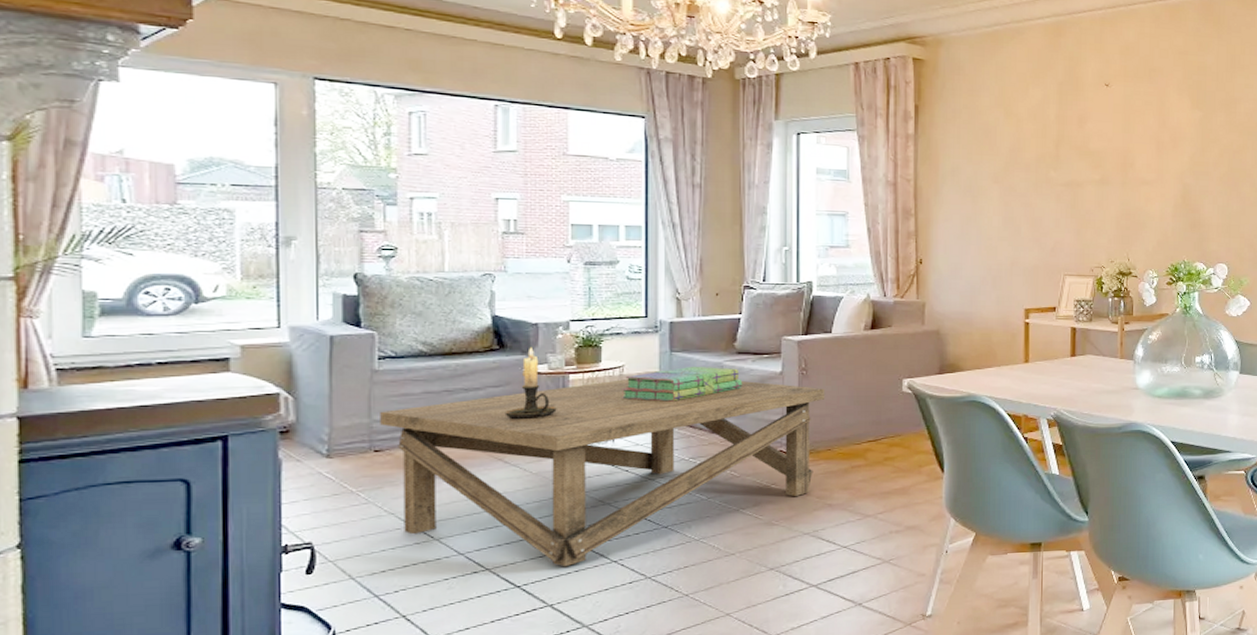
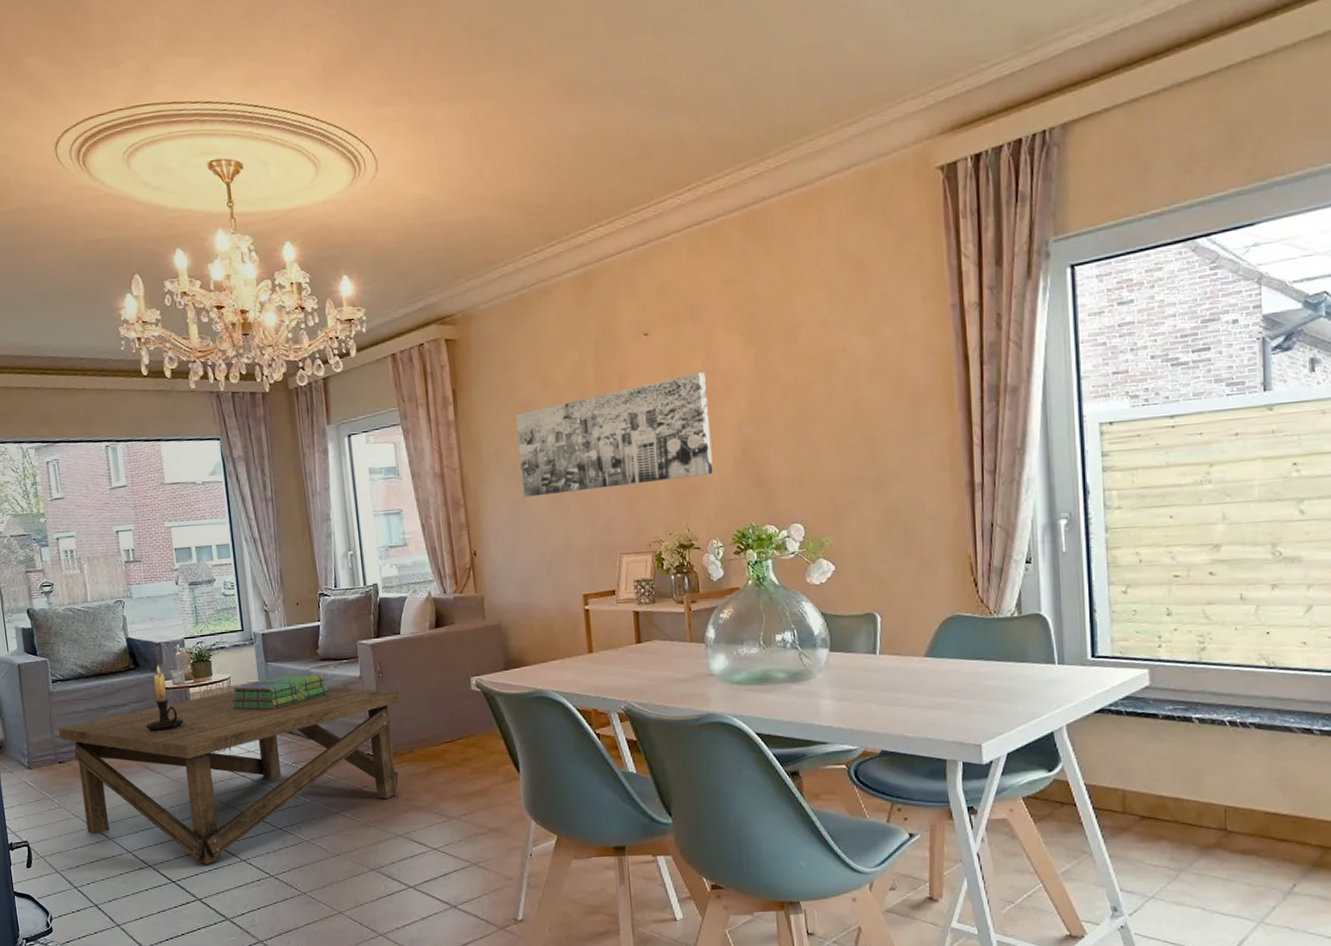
wall art: none [975,125,1156,215] -> present [516,372,713,497]

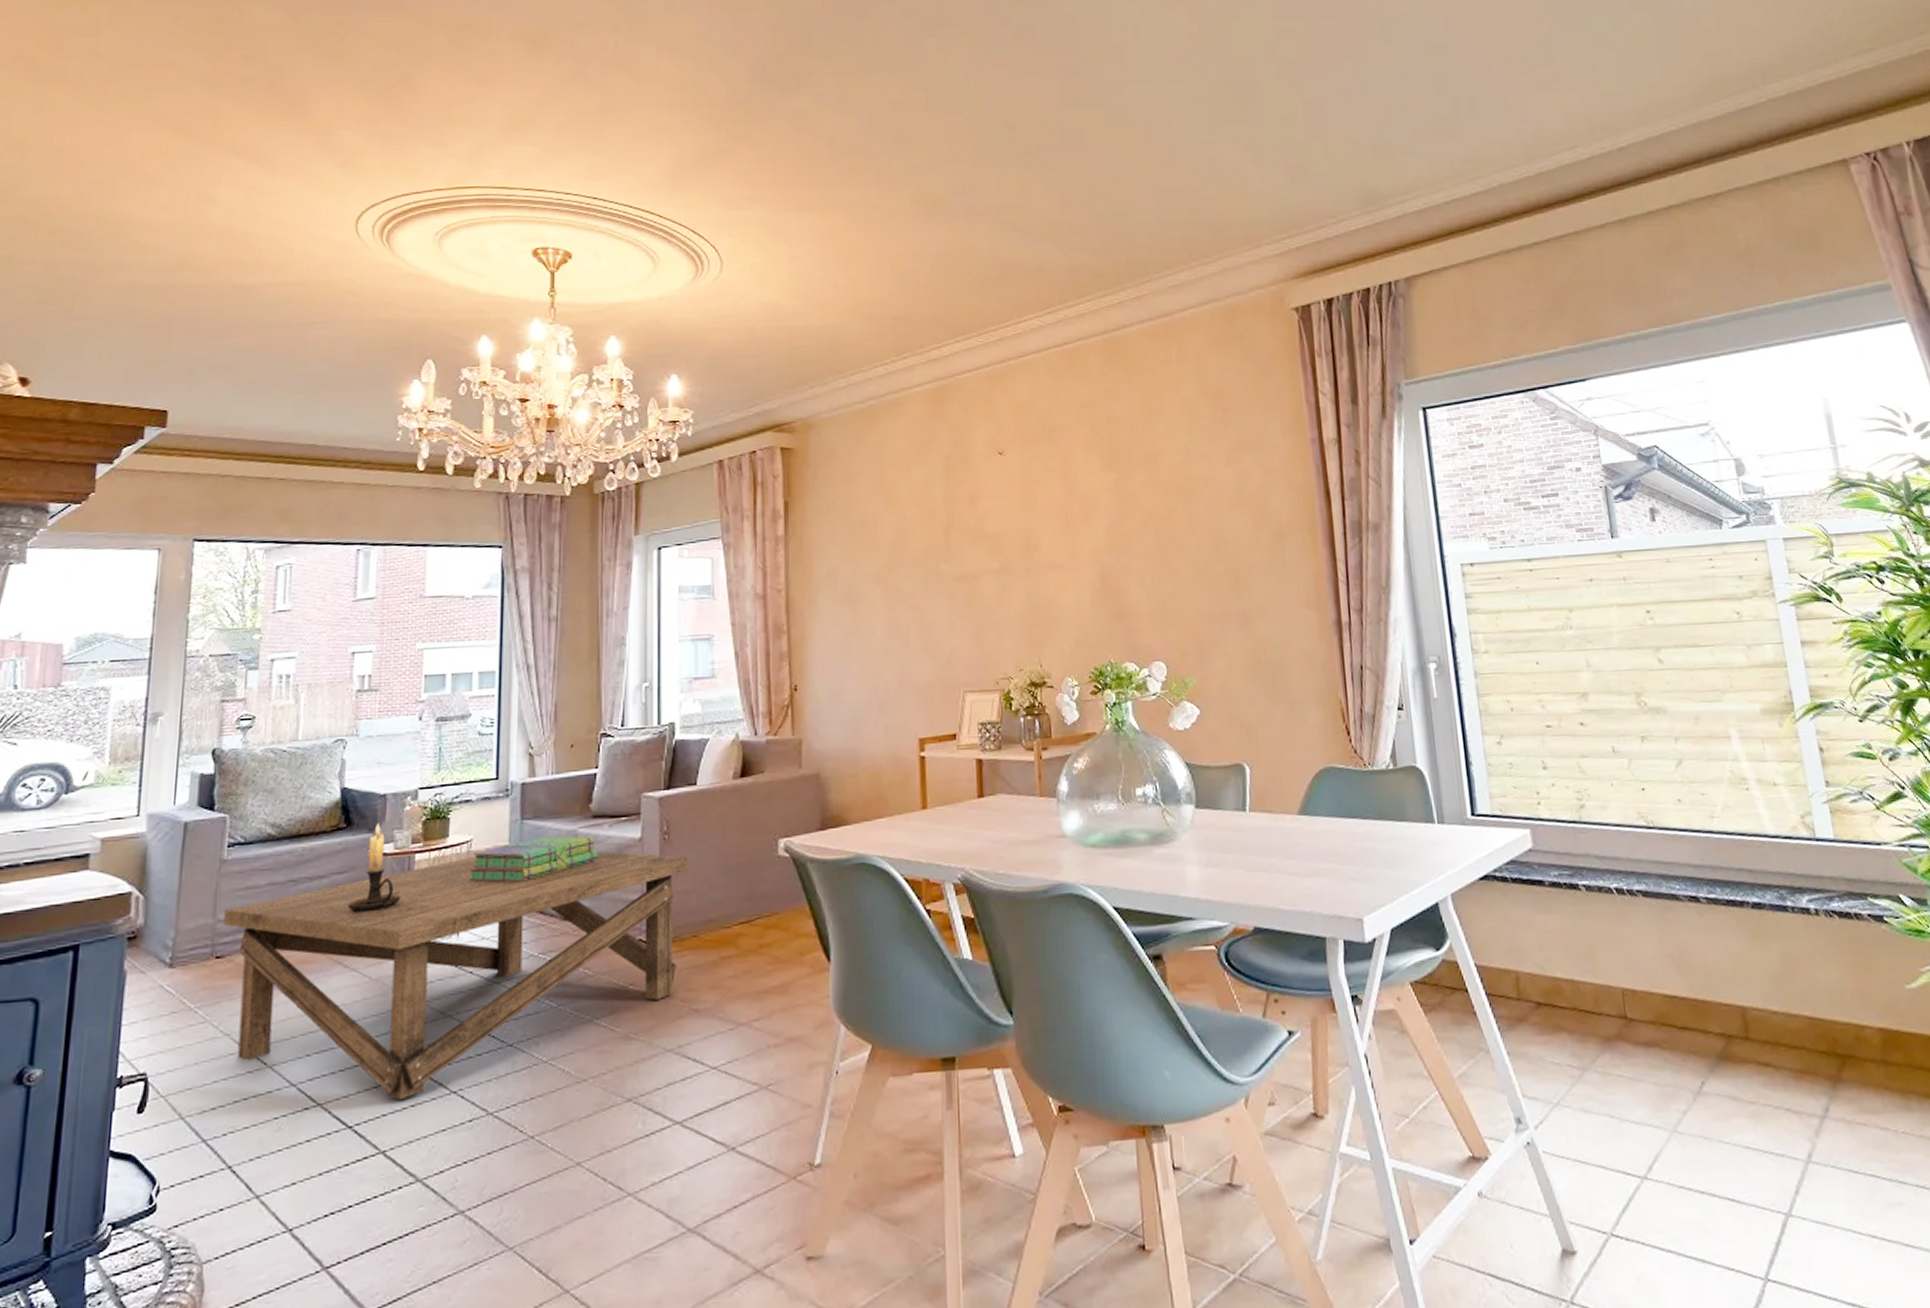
wall art: present [516,372,713,497] -> none [854,495,1069,625]

